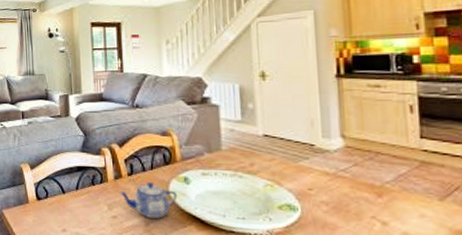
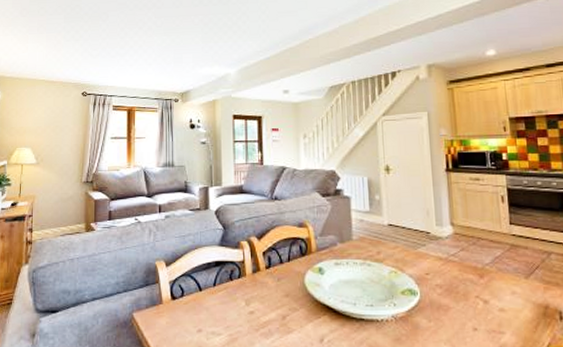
teapot: present [119,182,178,219] -> none [257,274,313,311]

